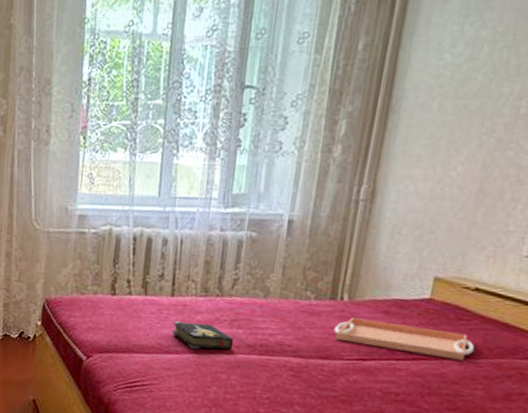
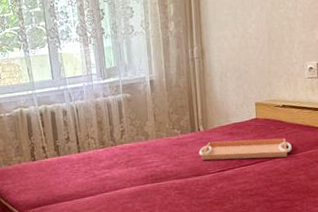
hardback book: present [171,321,234,351] -> none [84,168,132,189]

